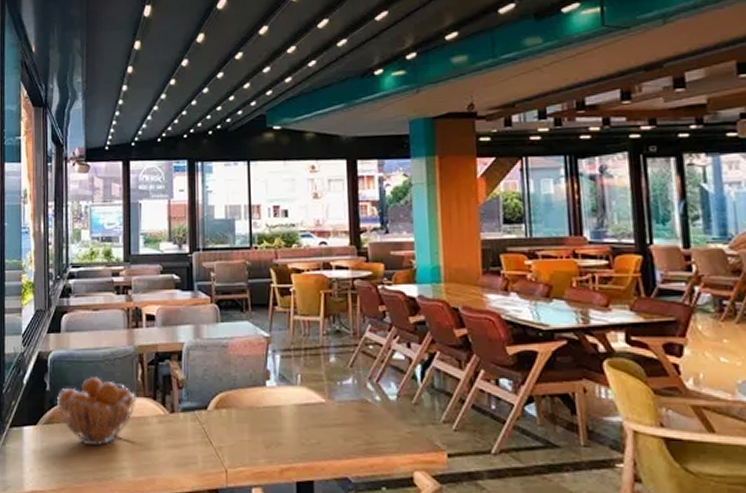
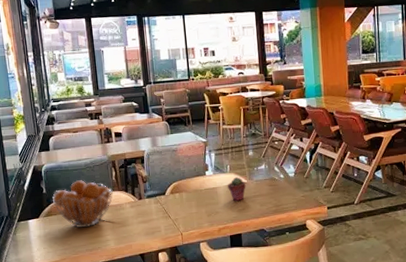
potted succulent: none [297,393,324,431] -> present [228,177,246,202]

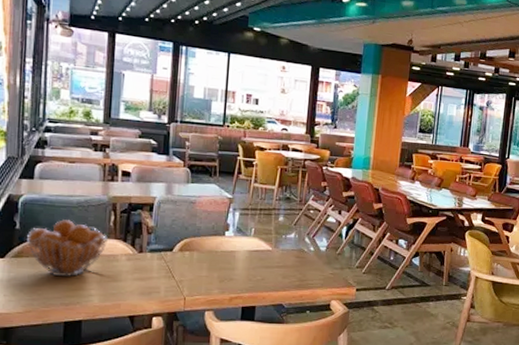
potted succulent: present [228,177,246,202] -> none [248,242,270,270]

